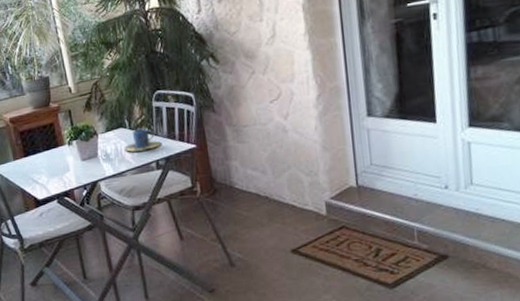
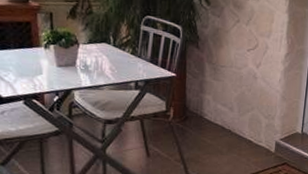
cup: present [124,128,162,152] -> none [104,47,144,70]

